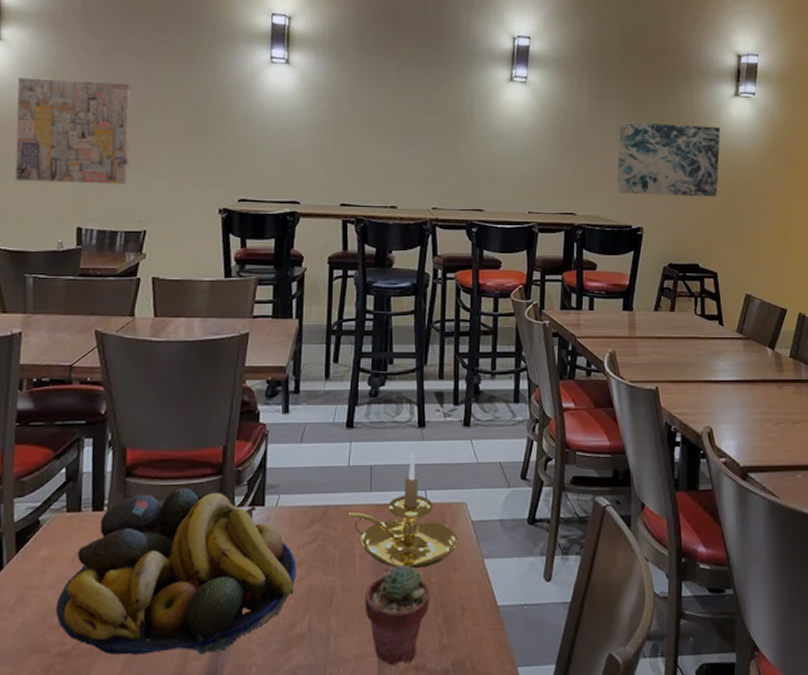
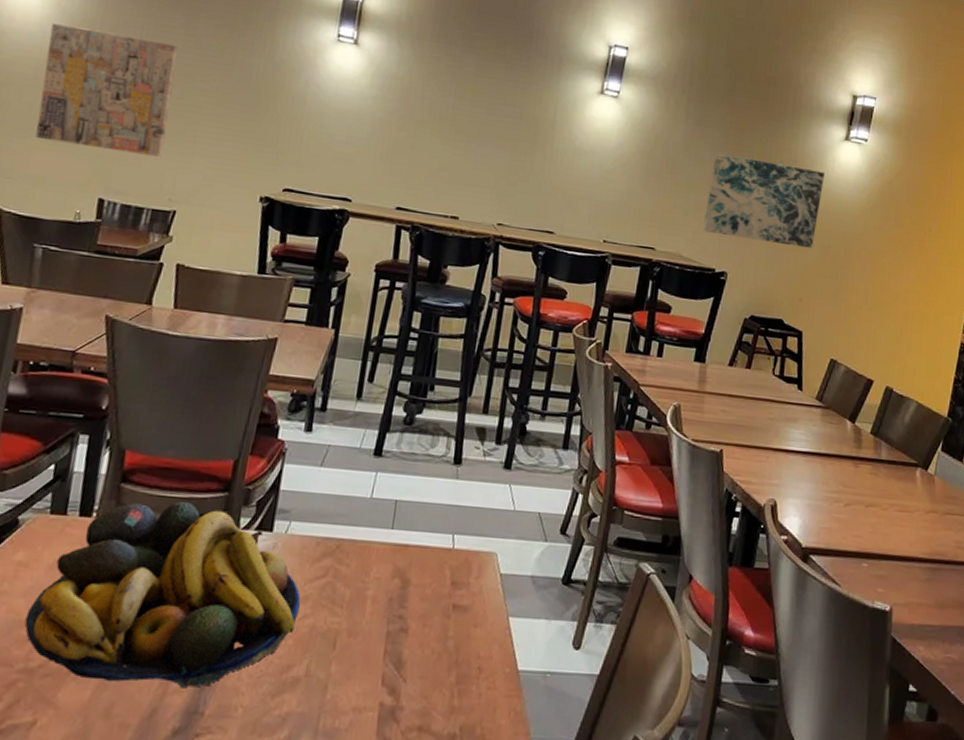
candle holder: present [347,453,457,569] -> none [363,491,483,620]
potted succulent: present [365,565,431,665] -> none [370,613,446,724]

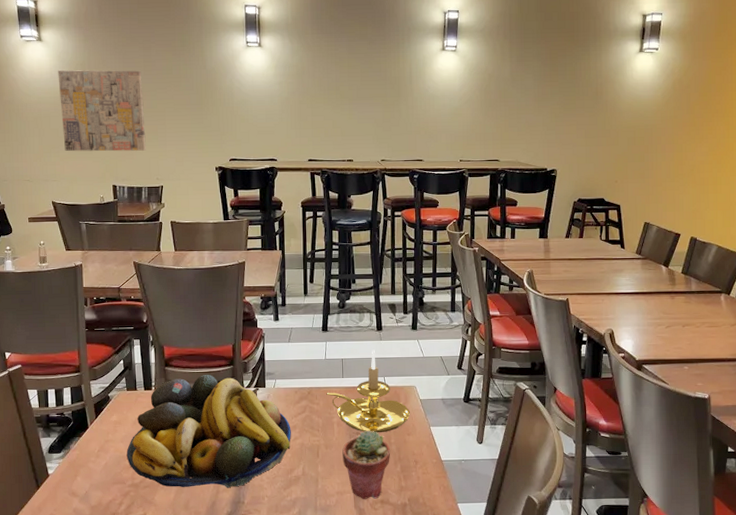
candle holder: none [363,491,483,620] -> present [326,349,410,433]
potted succulent: none [370,613,446,724] -> present [342,430,391,499]
wall art: present [703,154,824,249] -> none [534,80,625,142]

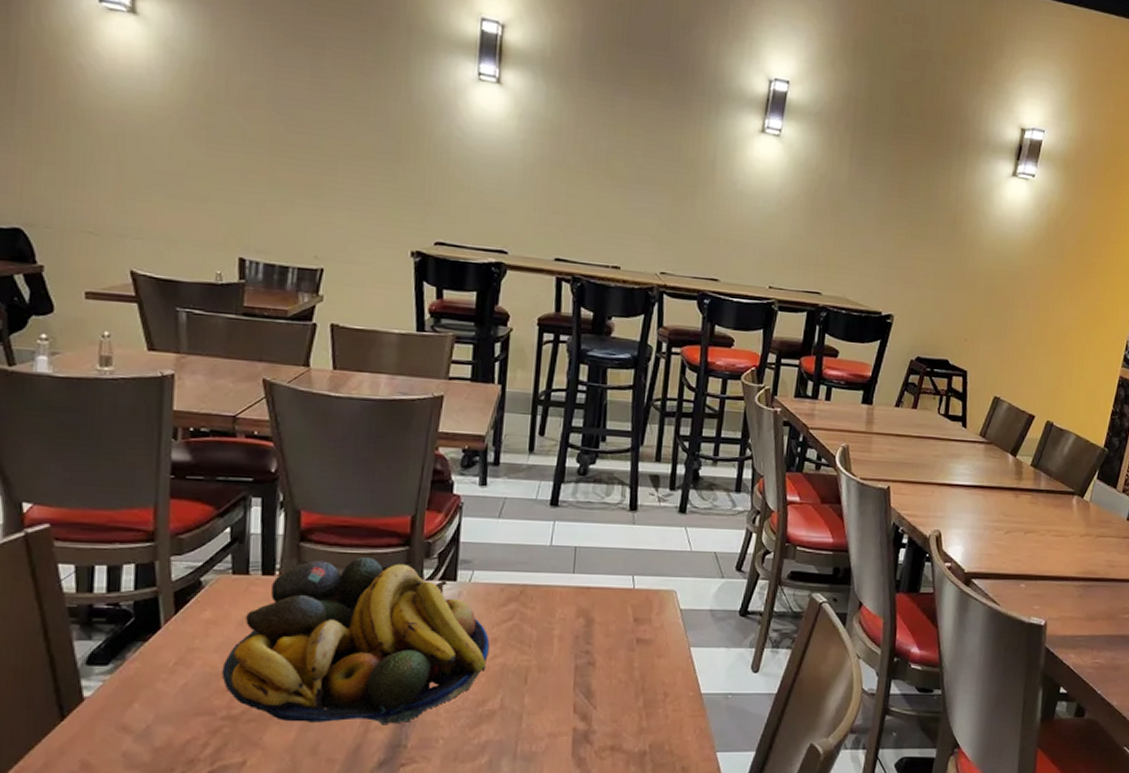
wall art: present [58,70,146,152] -> none [160,64,305,212]
candle holder: present [326,349,410,433] -> none [547,536,664,653]
potted succulent: present [342,430,391,499] -> none [561,648,632,744]

